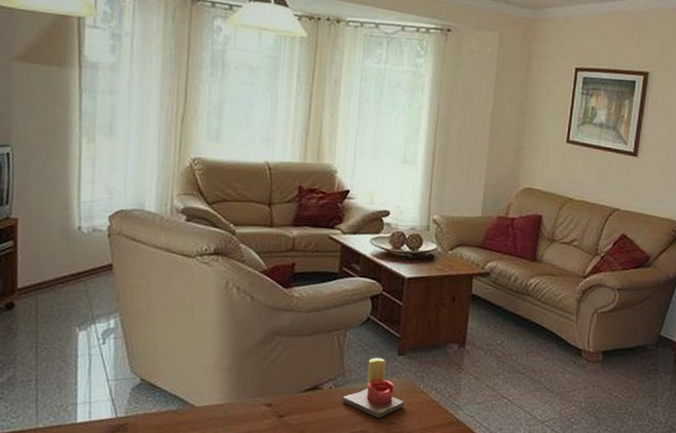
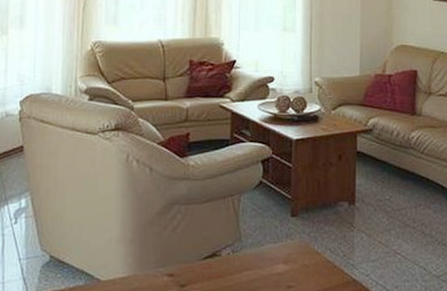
candle: present [342,357,404,419] -> none [240,220,300,283]

